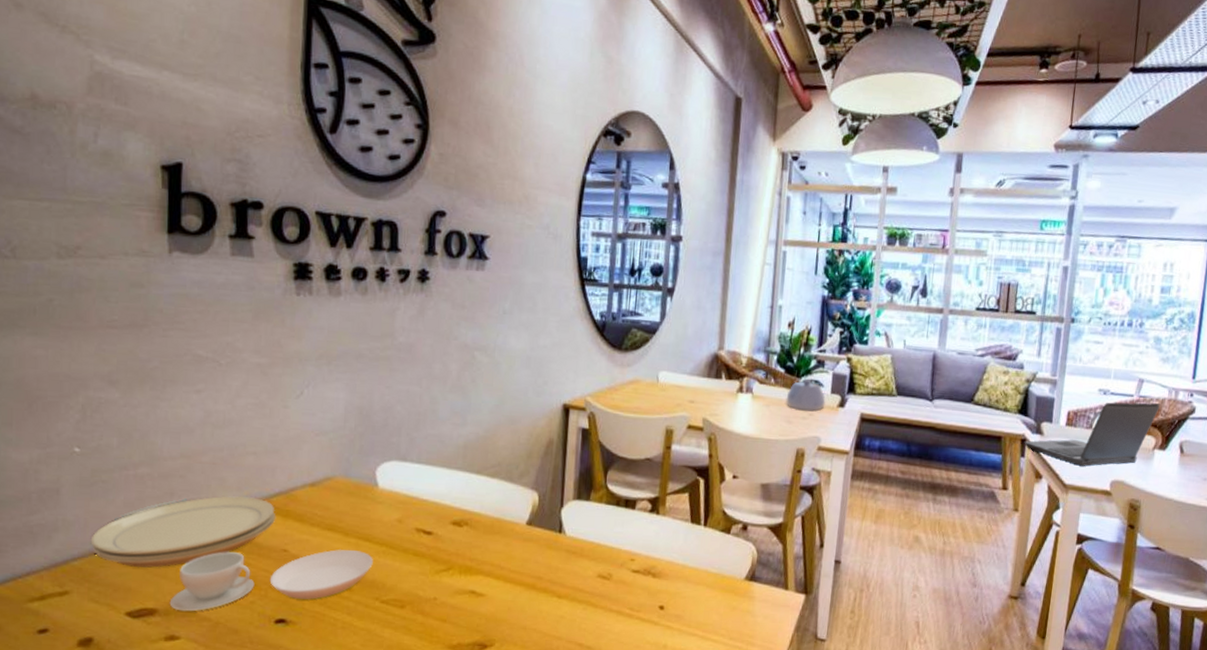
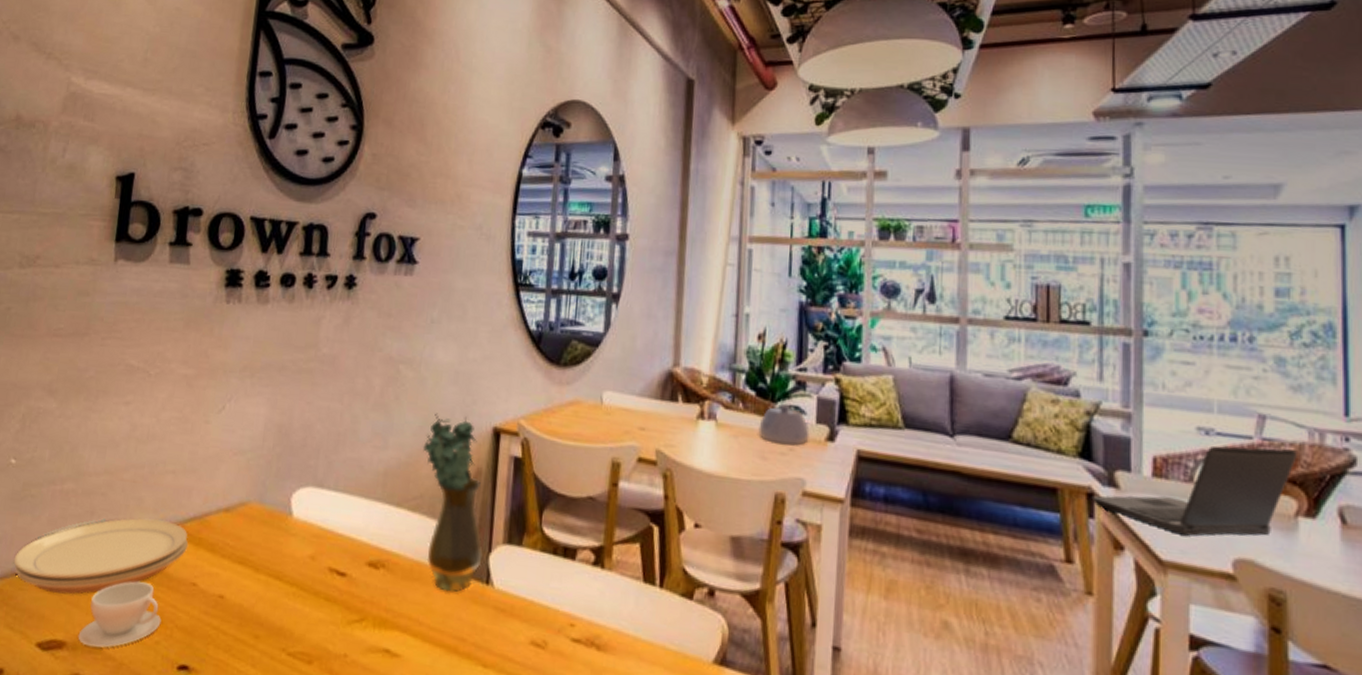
saucer: present [269,549,373,600] -> none [176,587,282,645]
vase: none [499,393,556,541] -> present [423,413,483,592]

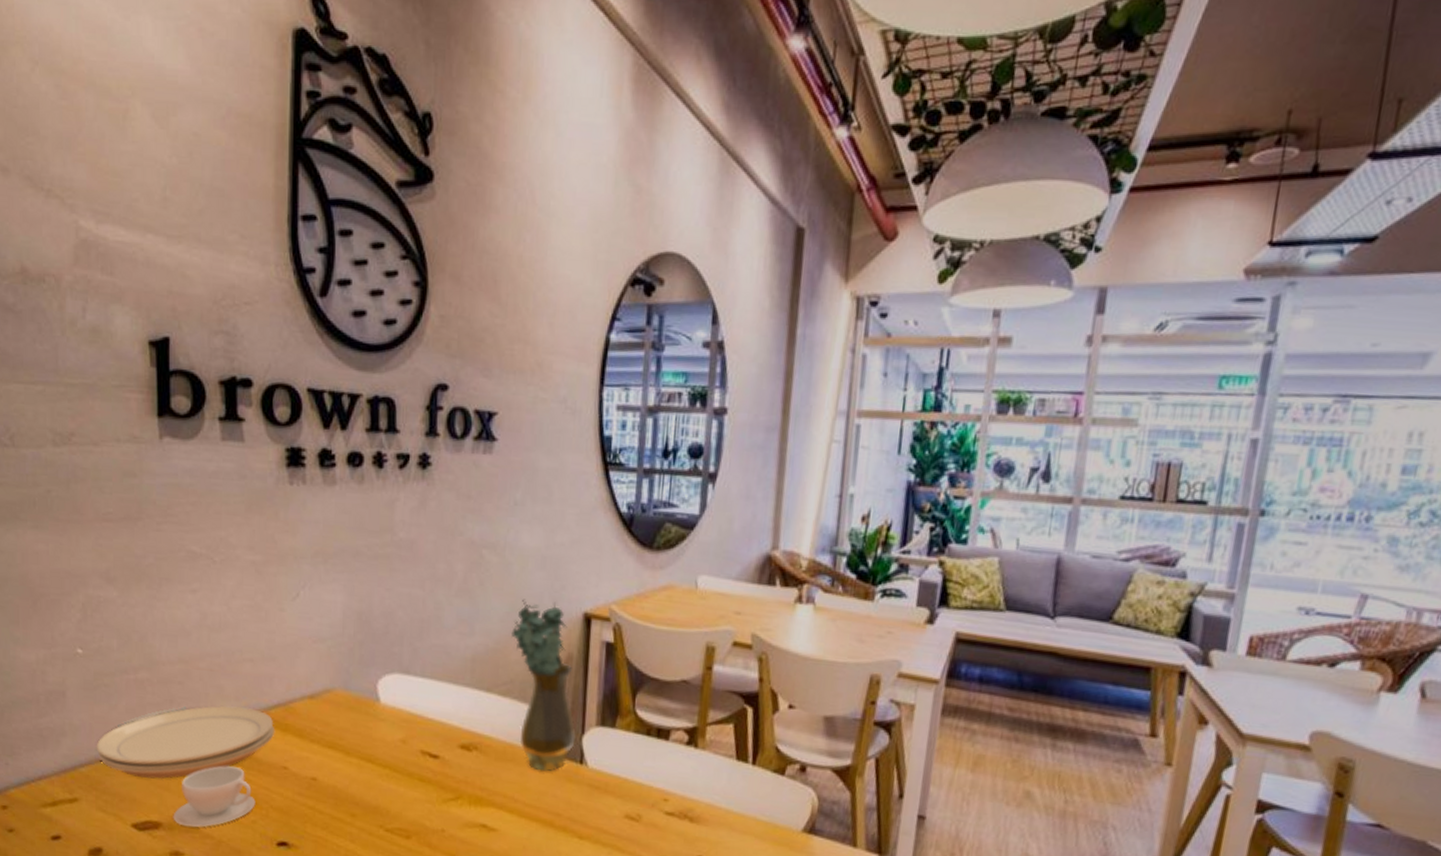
sugar bowl: present [758,403,810,447] -> none [857,586,909,630]
laptop computer: present [1091,446,1297,536] -> none [1183,625,1392,711]

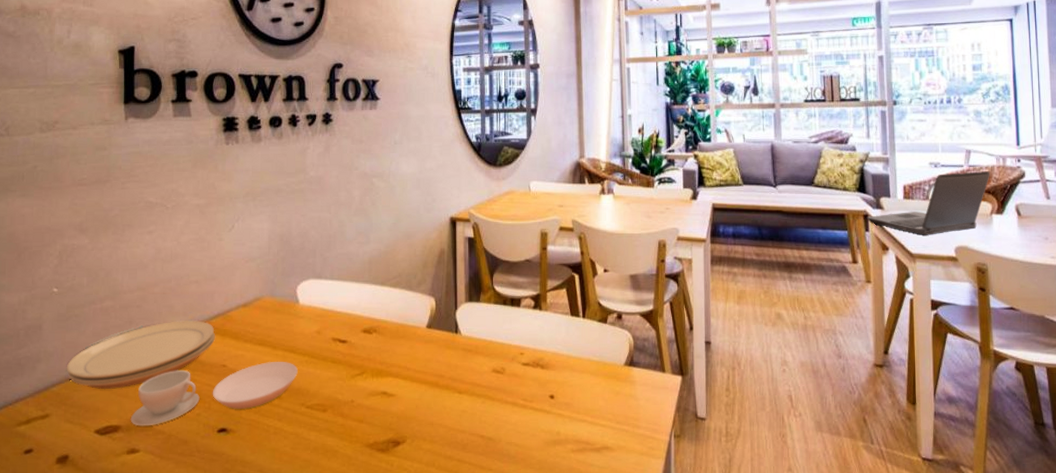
saucer: none [270,770,376,823] -> present [212,361,298,409]
vase: present [511,599,576,771] -> none [398,211,451,343]
laptop computer: none [1183,625,1392,711] -> present [866,171,990,235]

